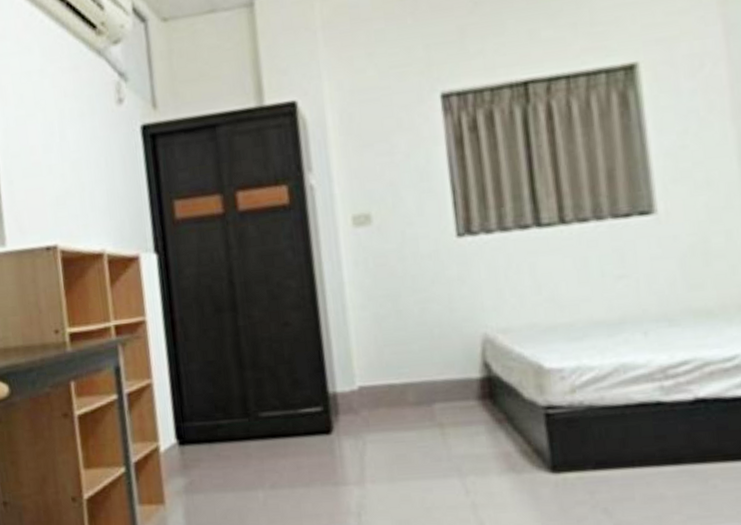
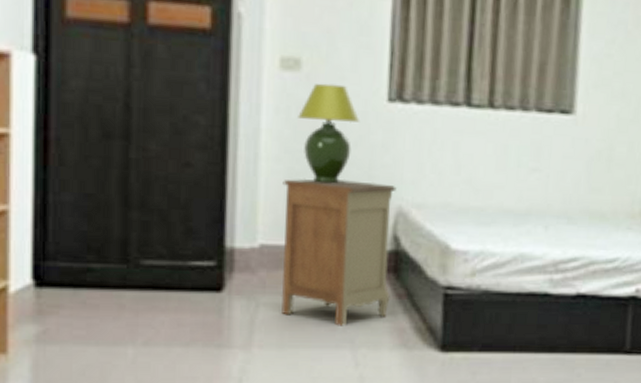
nightstand: none [370,314,490,456] -> present [281,178,397,326]
table lamp: none [375,229,434,323] -> present [298,83,360,184]

